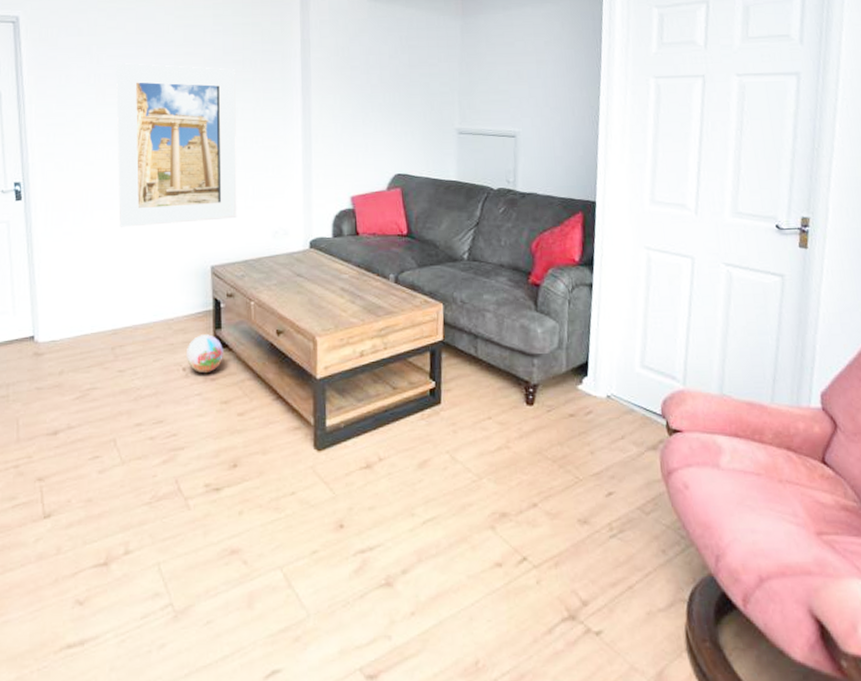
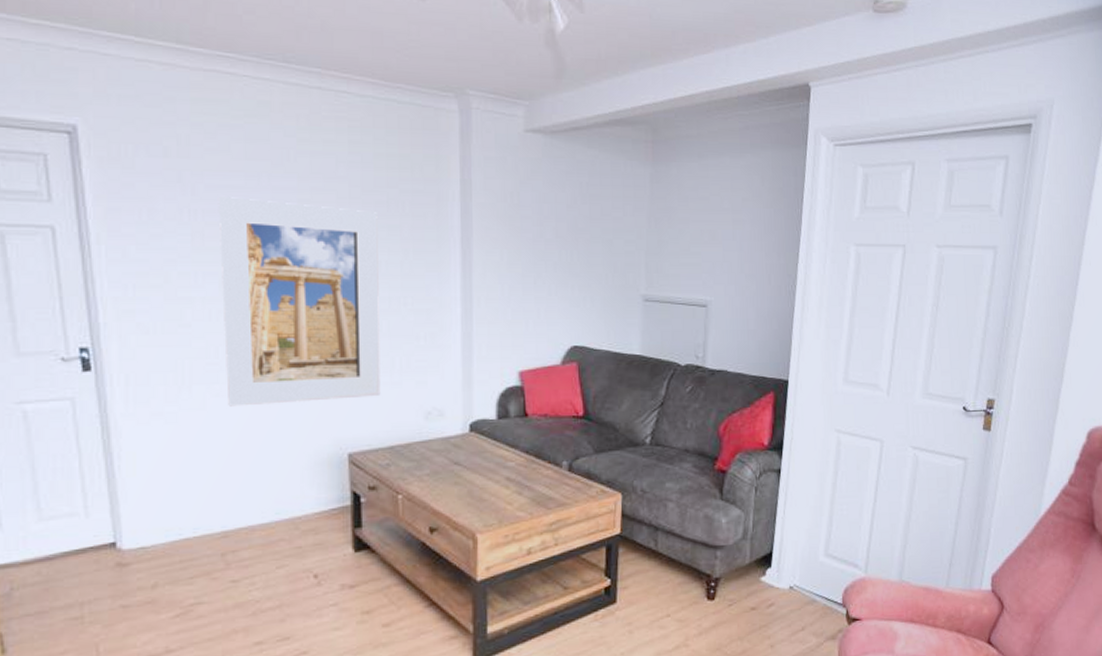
ball: present [185,334,223,374] -> none [317,534,365,581]

